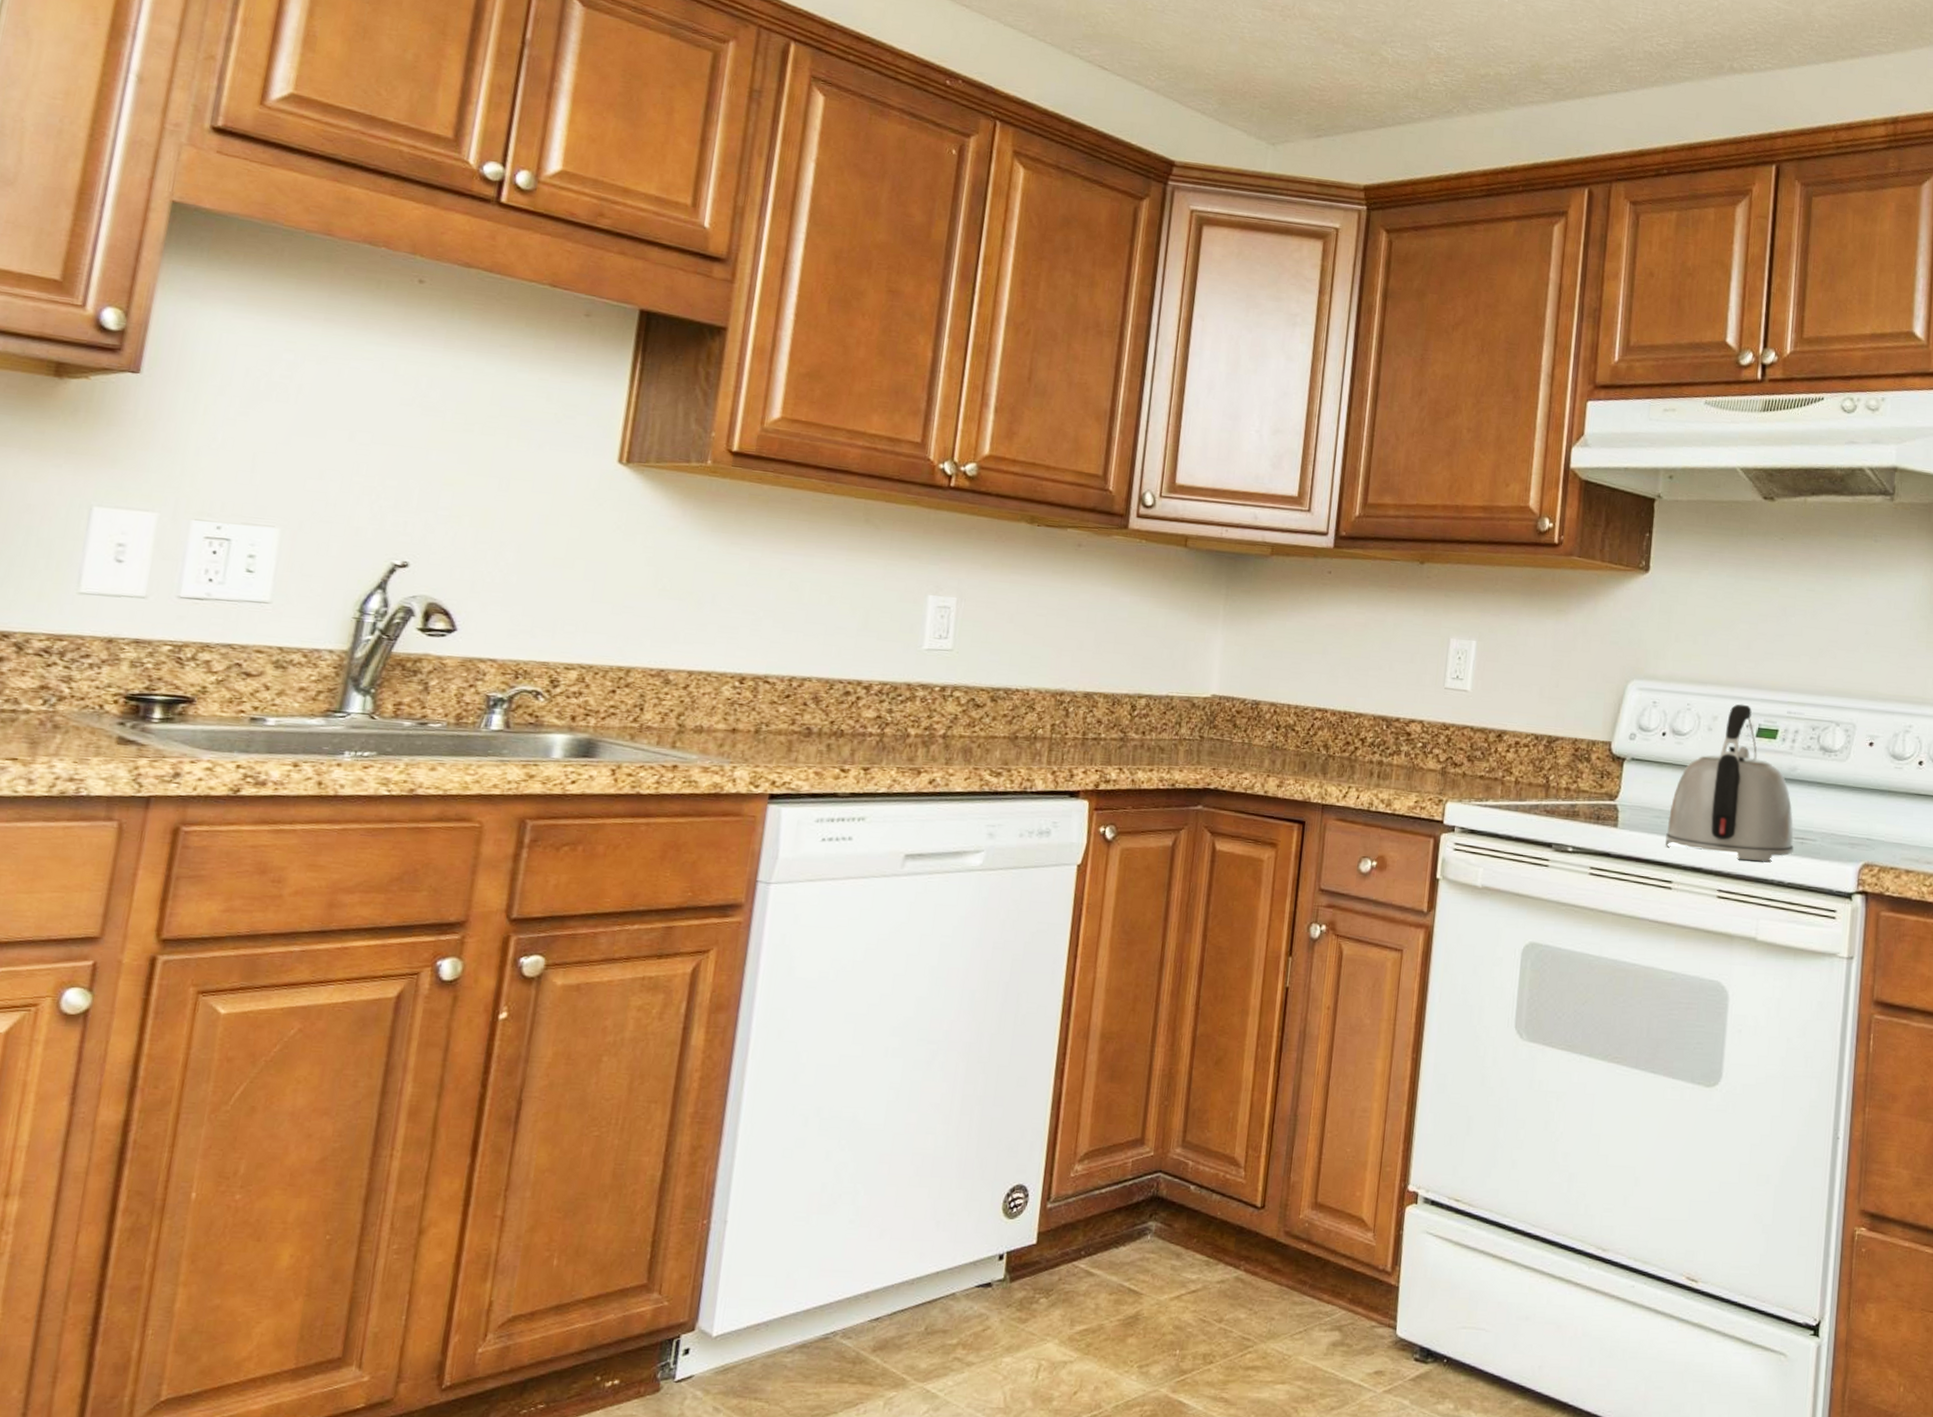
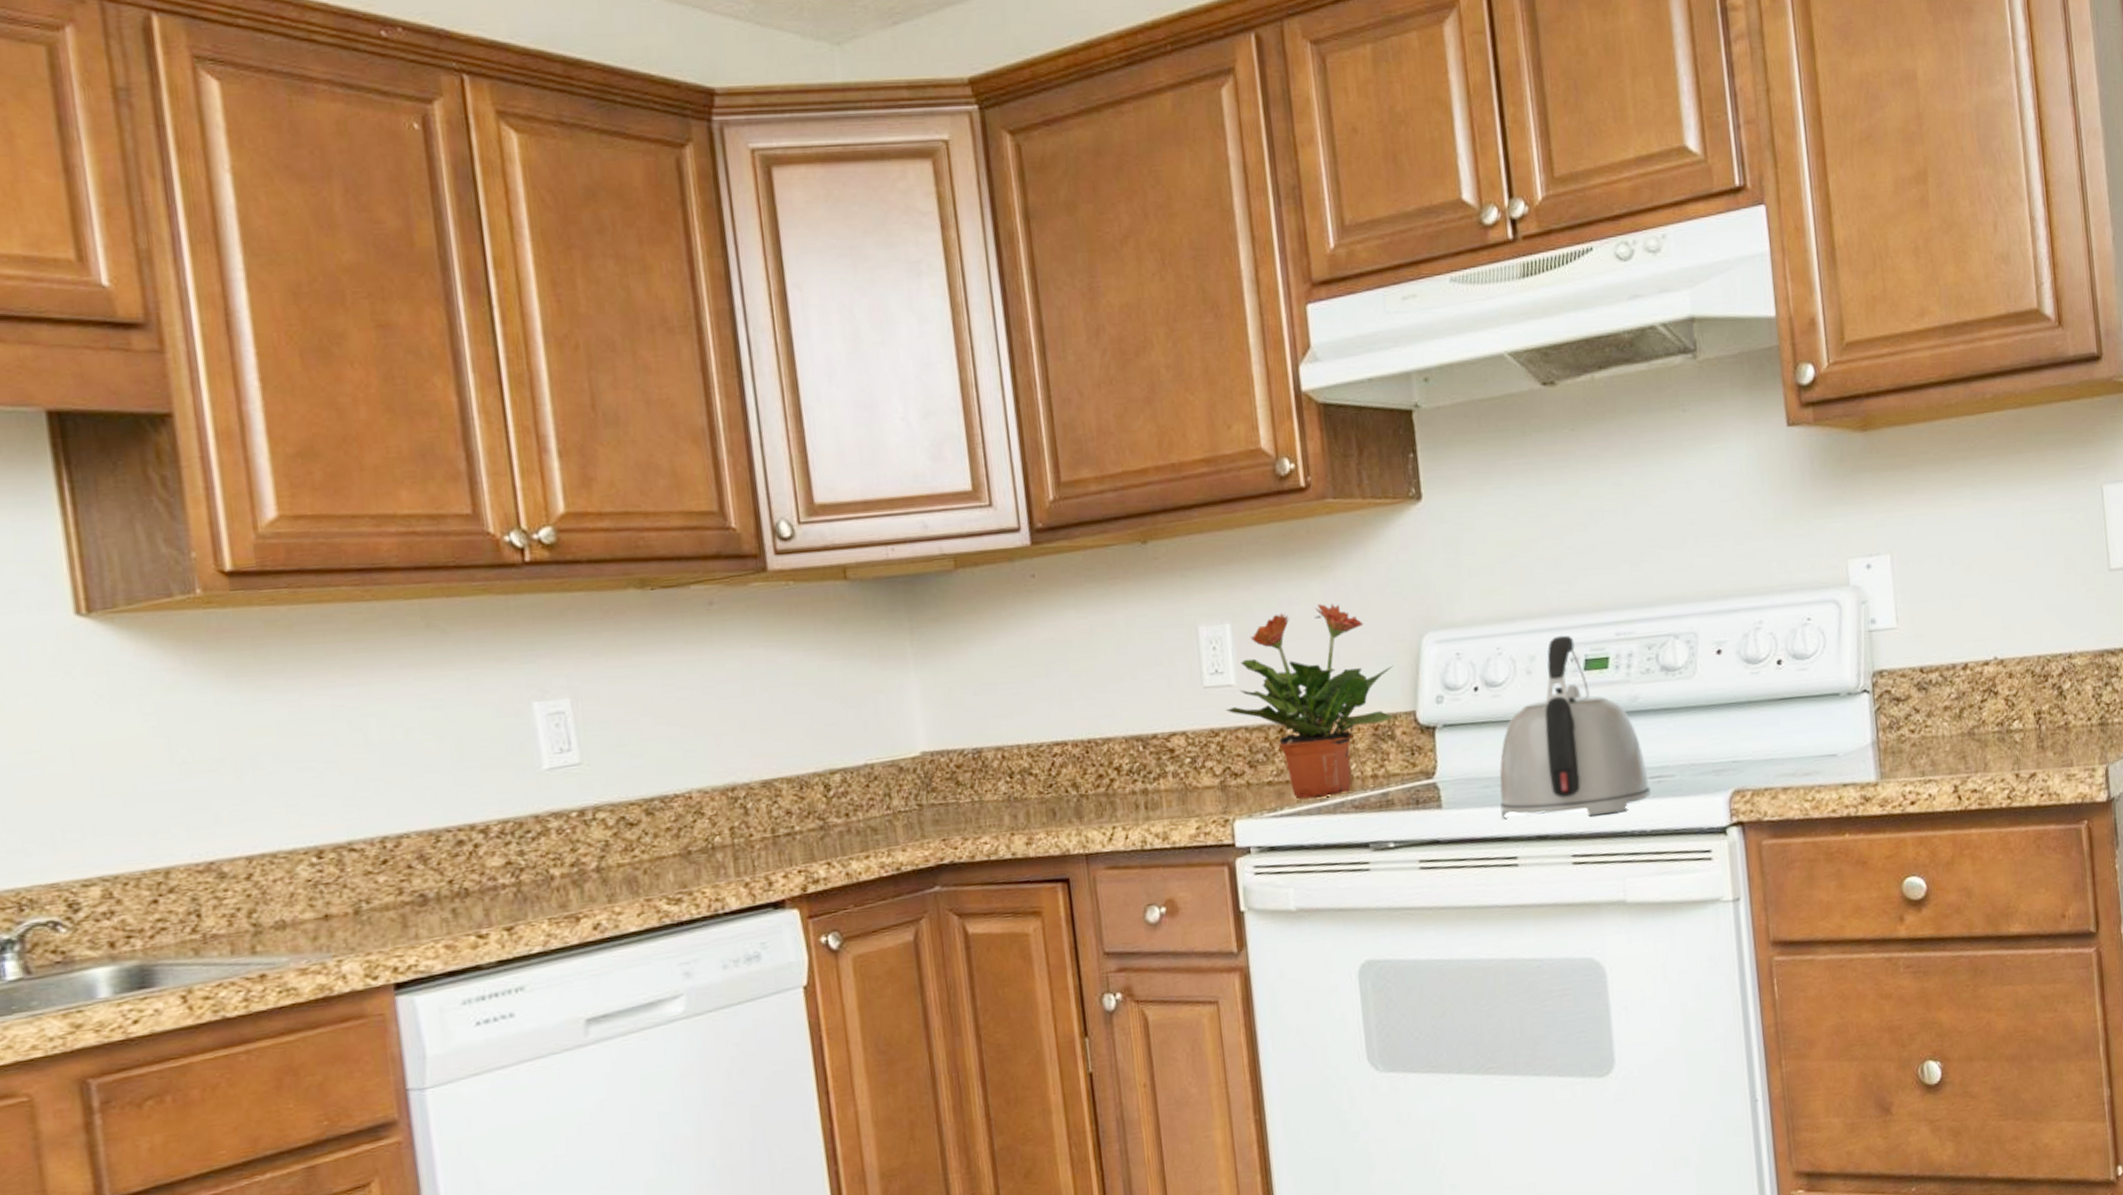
potted plant: none [1459,639,1601,799] -> present [1226,604,1394,800]

